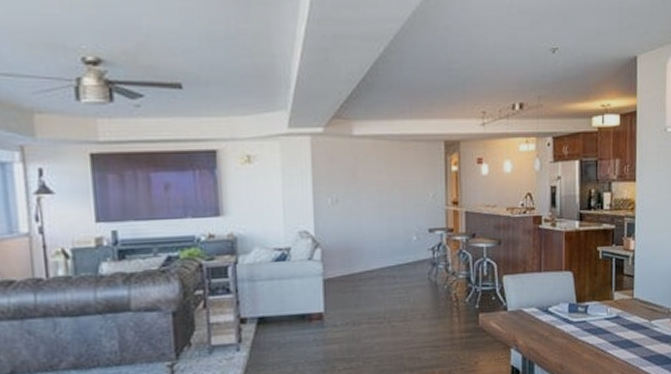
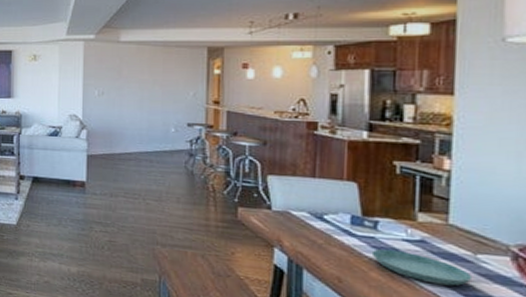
saucer: none [584,329,649,354] -> present [371,249,473,286]

